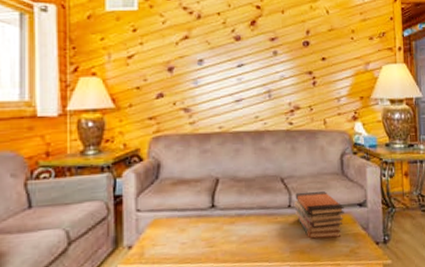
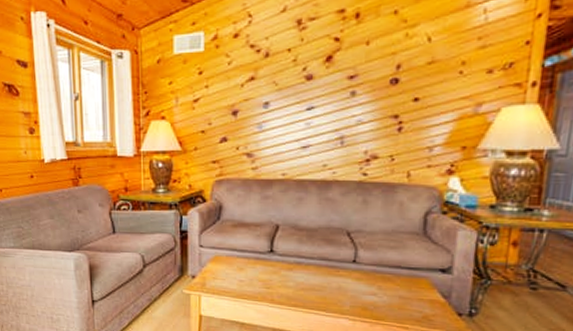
book stack: present [294,191,344,239] -> none [360,248,421,301]

